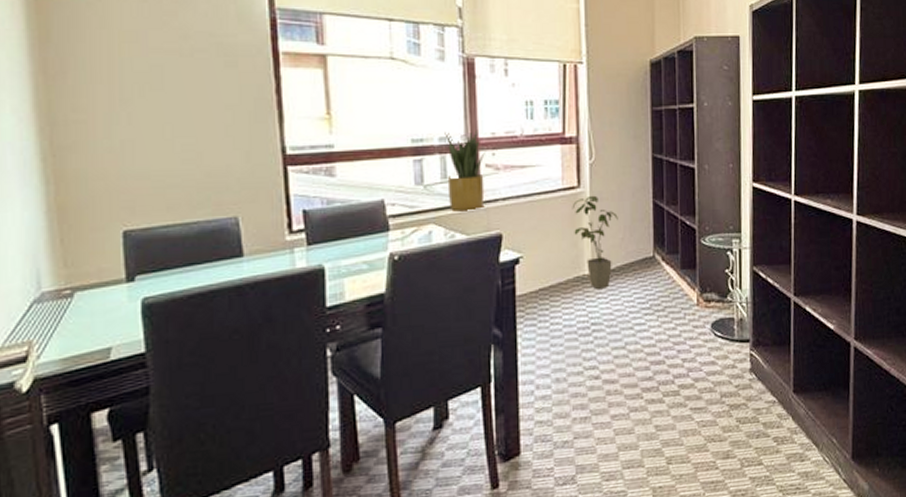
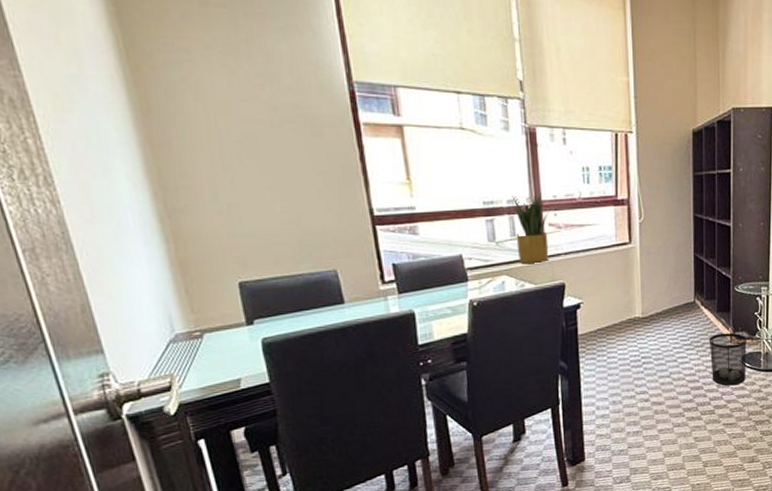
house plant: present [572,195,618,289] -> none [624,250,664,329]
waste bin: none [671,294,717,360] -> present [709,332,747,386]

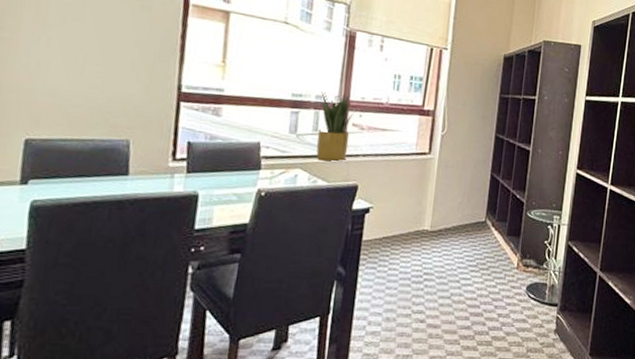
waste bin: present [709,332,747,386] -> none [493,258,534,317]

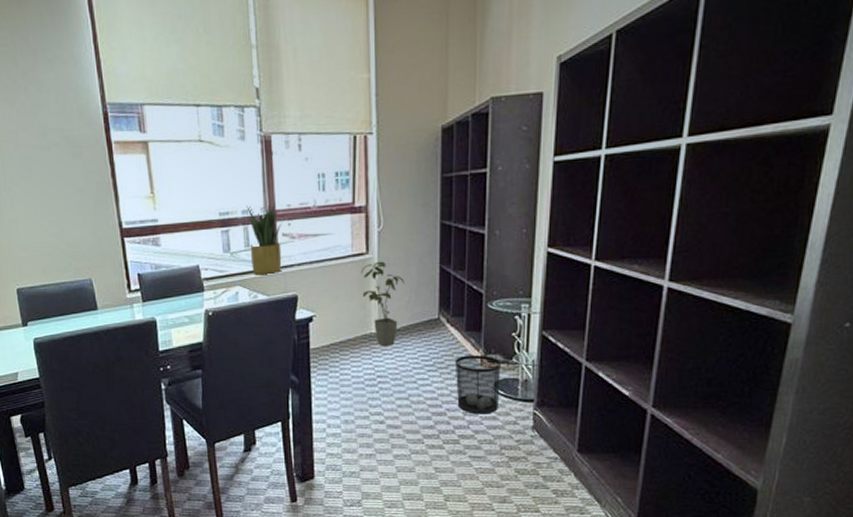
house plant: none [420,162,460,244] -> present [360,261,405,346]
waste bin: none [493,258,534,317] -> present [455,354,501,415]

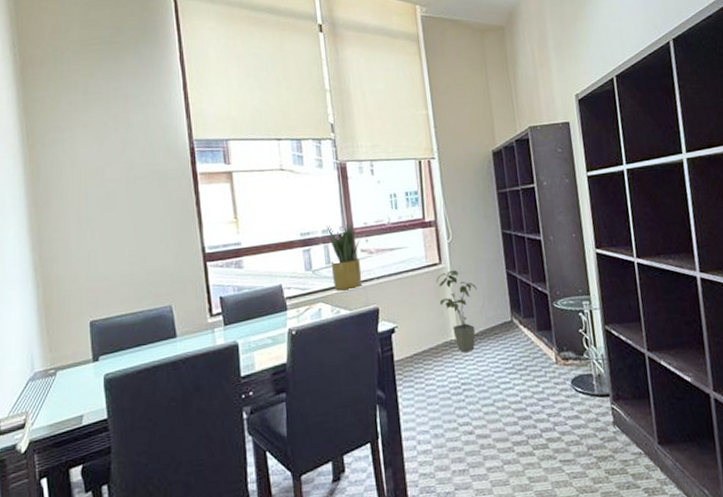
waste bin: present [455,354,501,415] -> none [532,353,579,415]

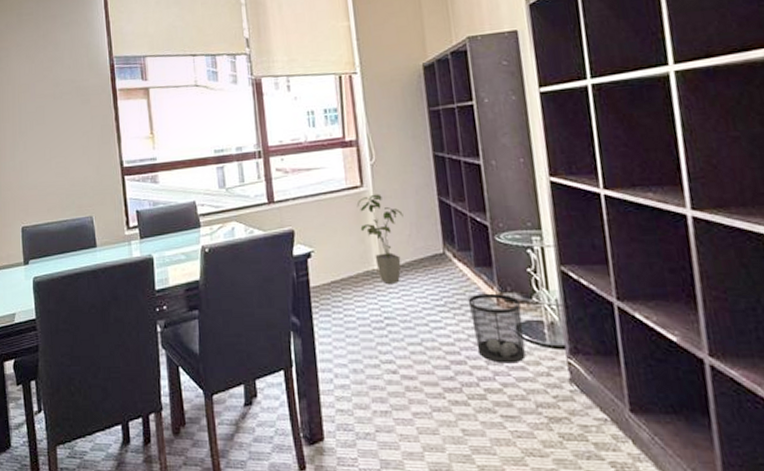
planter: present [326,221,362,291] -> none [240,139,277,210]
waste bin: none [532,353,579,415] -> present [468,293,526,364]

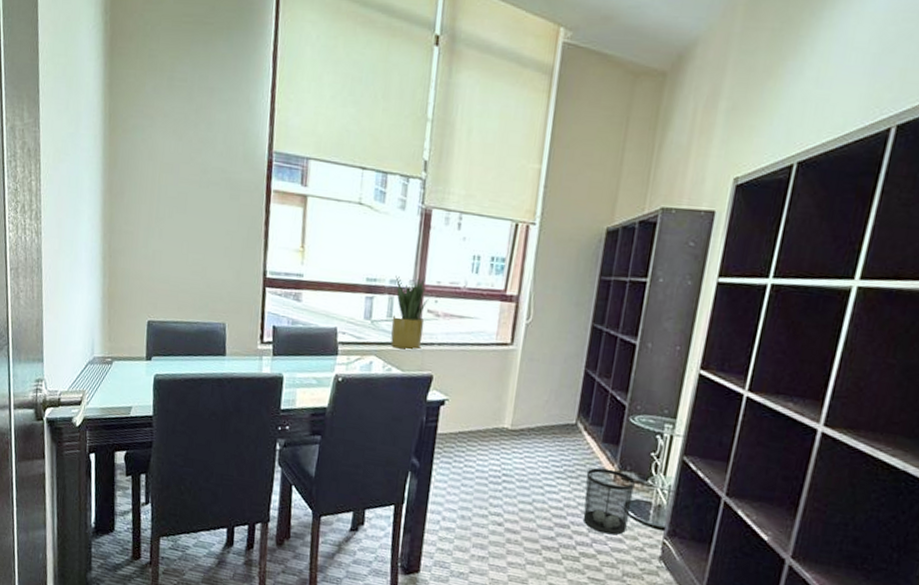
planter: none [240,139,277,210] -> present [390,275,429,350]
house plant: present [356,194,403,284] -> none [500,354,546,445]

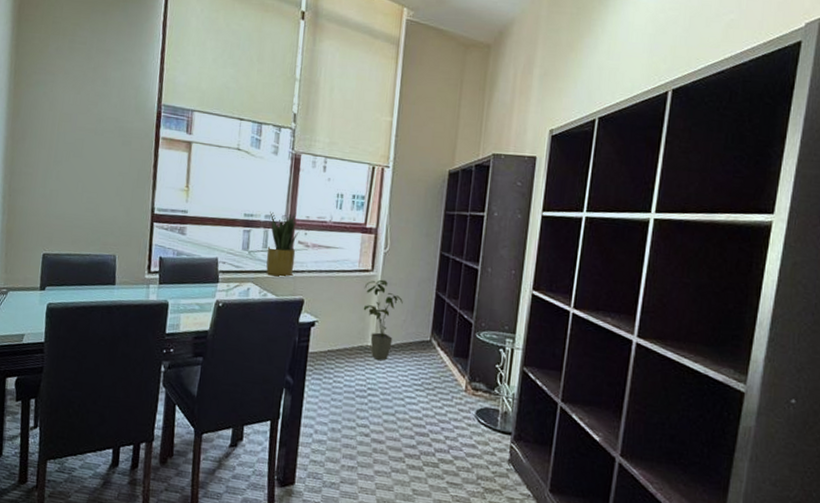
house plant: none [500,354,546,445] -> present [363,279,403,360]
waste bin: present [583,467,635,536] -> none [440,379,484,442]

